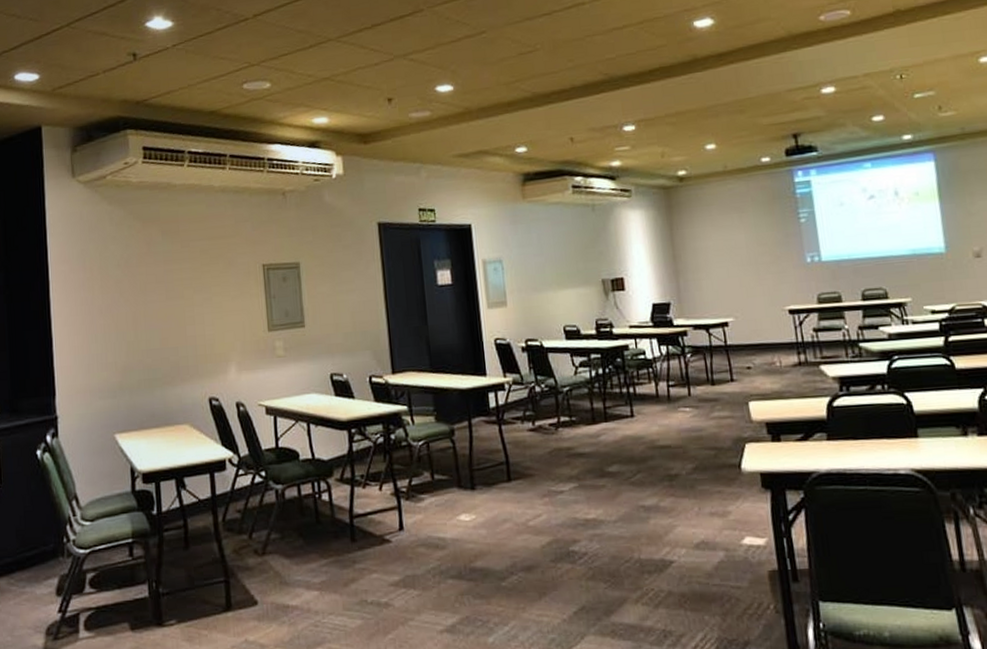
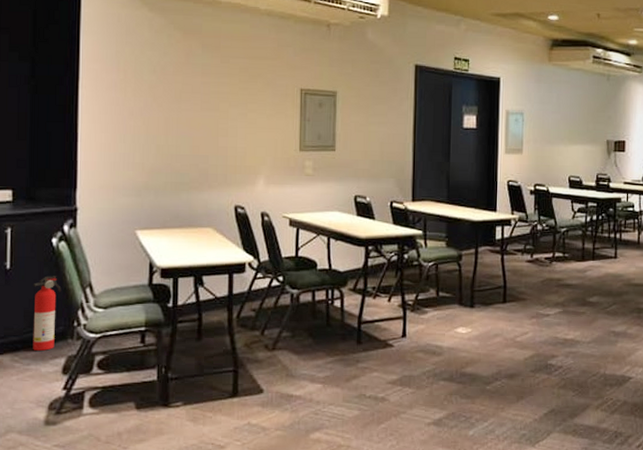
fire extinguisher: none [22,490,49,571] -> present [33,276,62,351]

